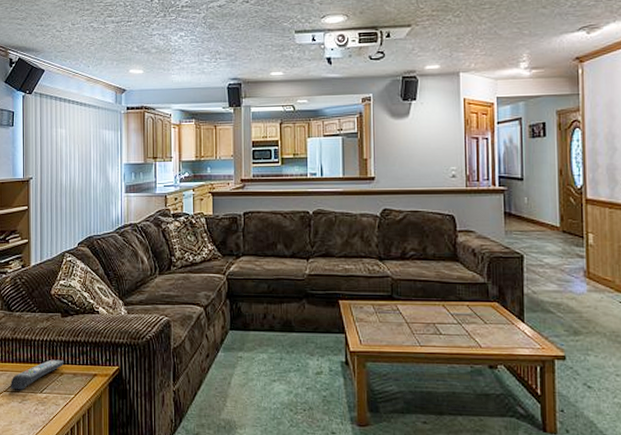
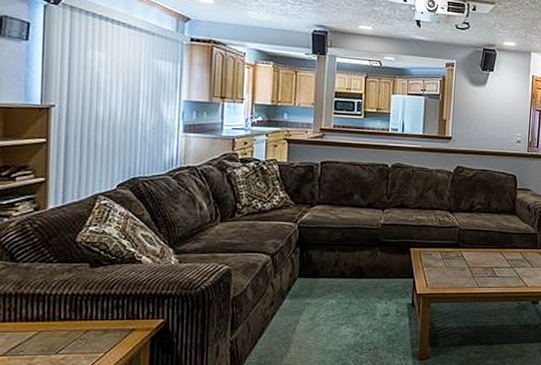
remote control: present [11,359,64,390] -> none [11,315,92,353]

